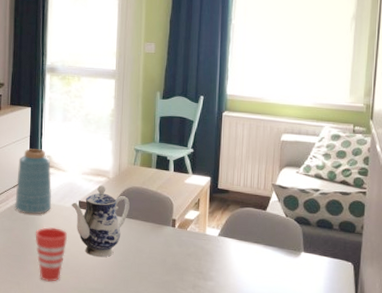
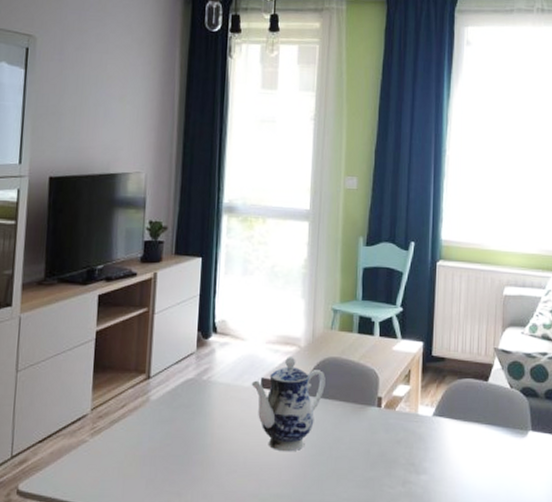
vase: present [15,148,52,215] -> none [177,311,227,399]
cup: present [35,227,68,282] -> none [202,415,246,489]

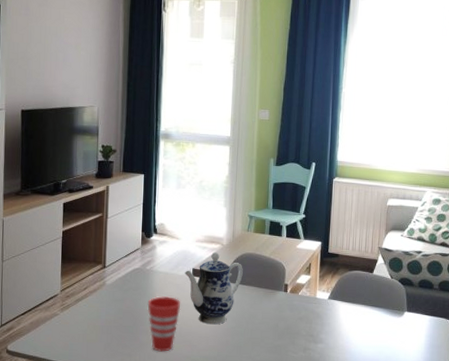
cup: none [202,415,246,489] -> present [147,296,181,352]

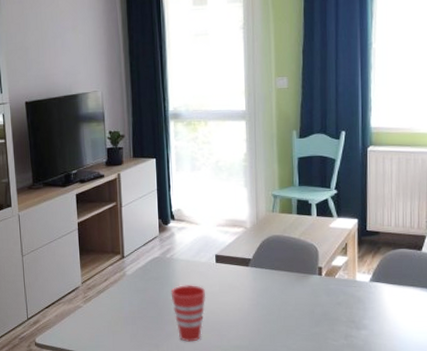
teapot: present [185,252,243,325] -> none [207,236,271,313]

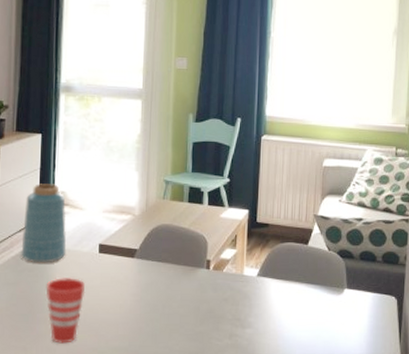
vase: none [146,203,187,273] -> present [21,184,67,263]

